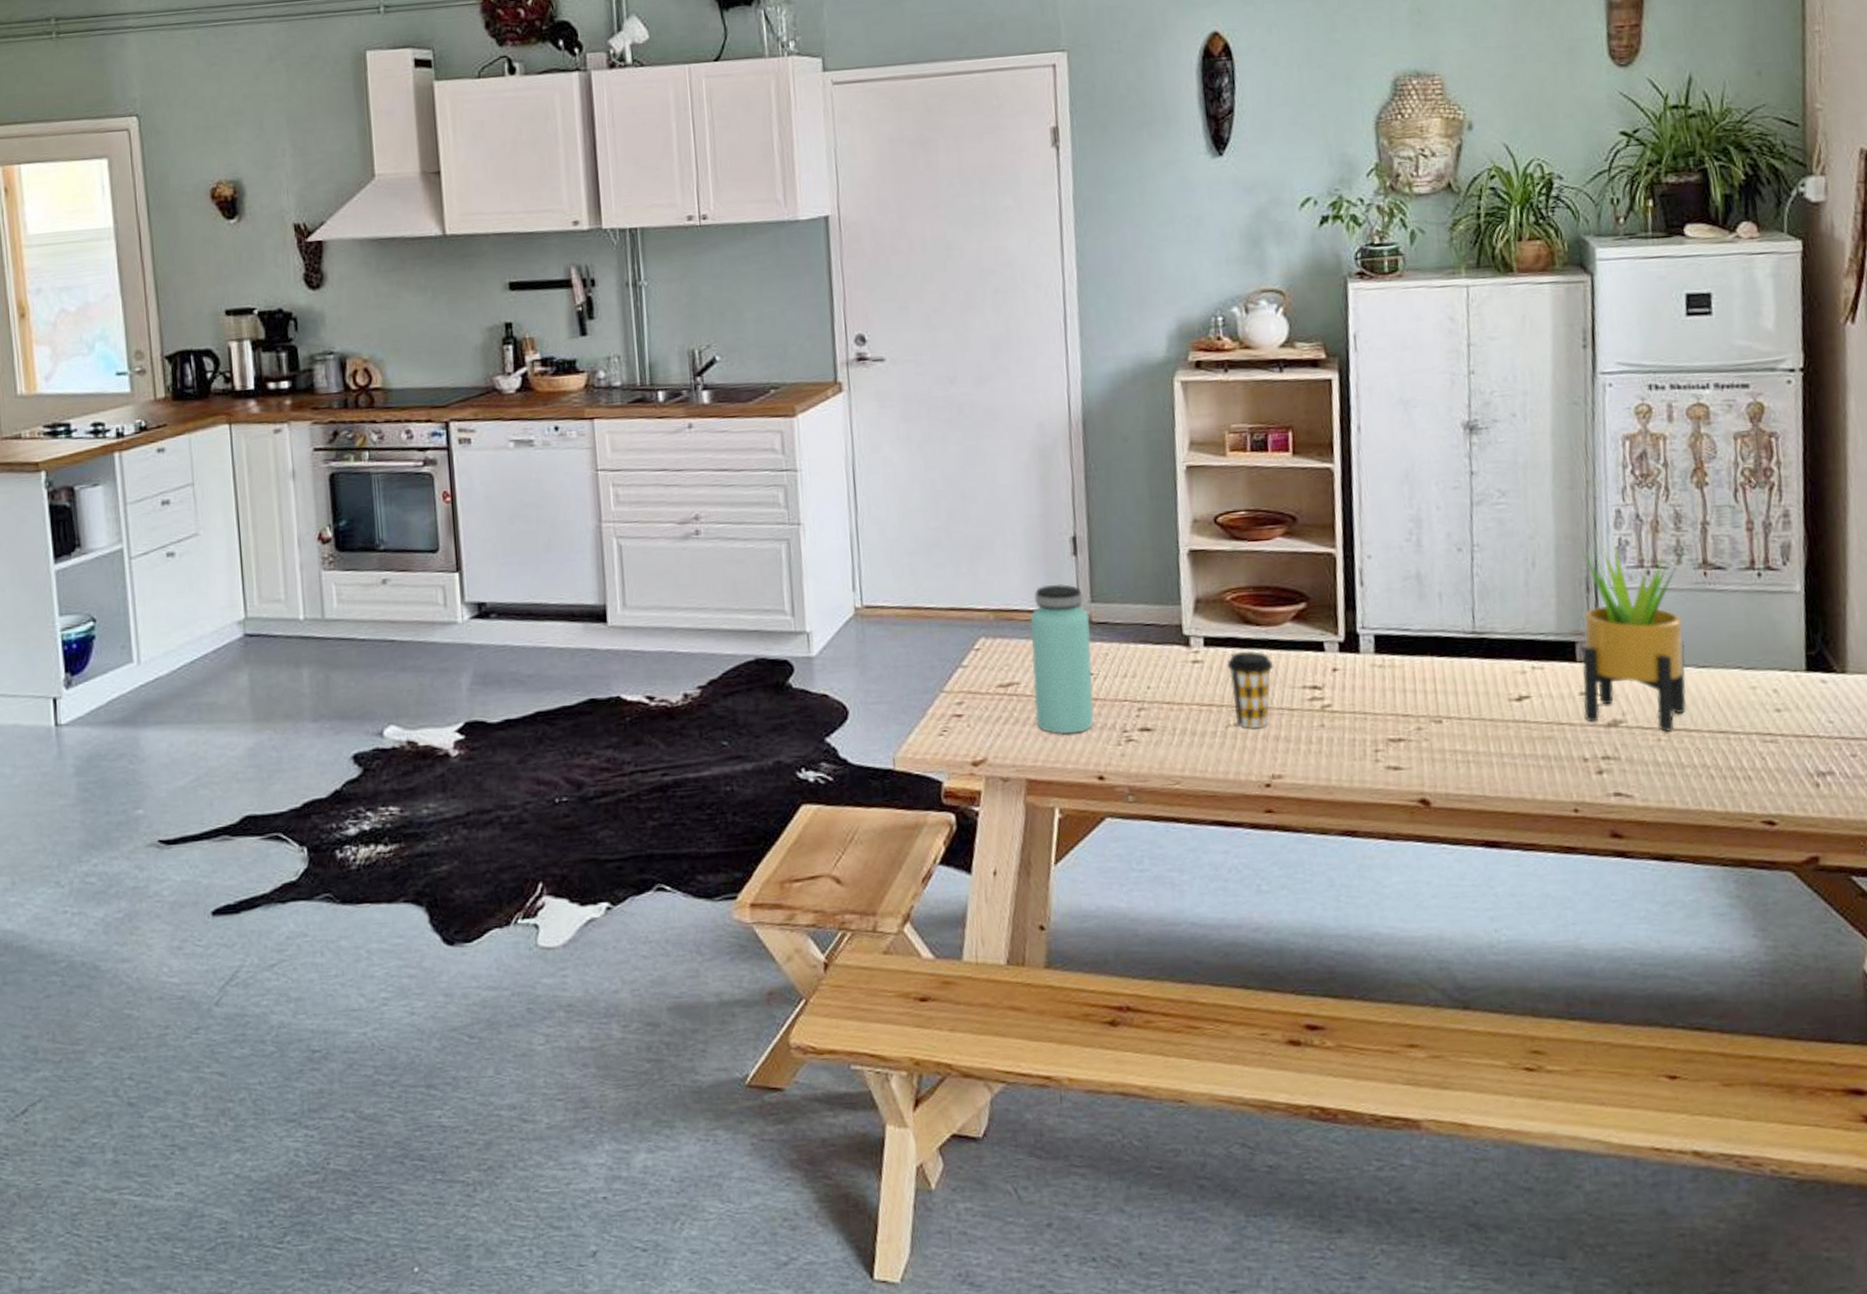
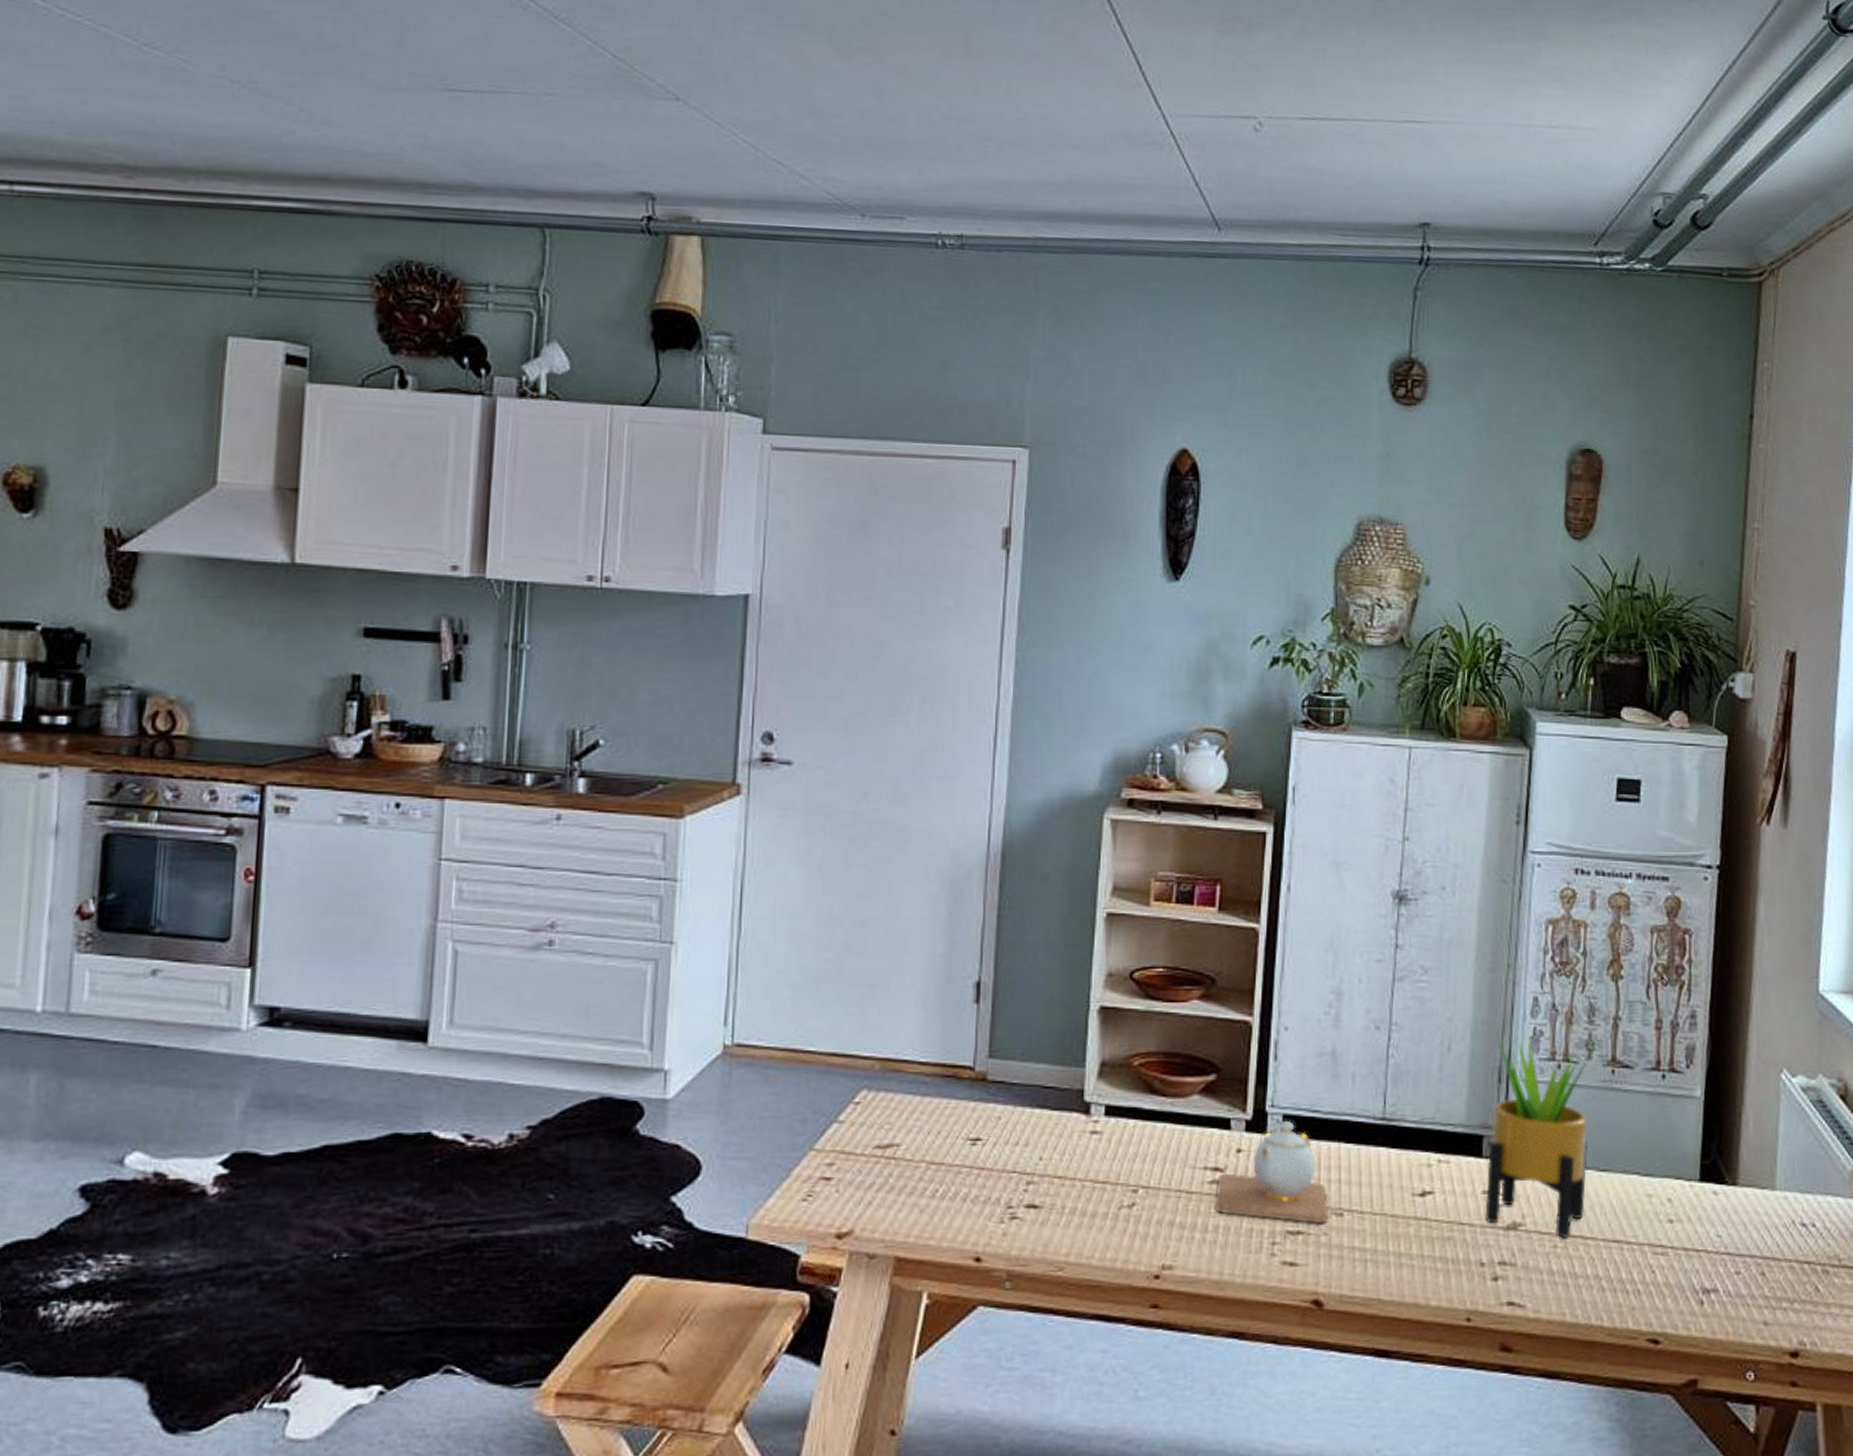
bottle: present [1030,583,1094,735] -> none [913,1034,985,1207]
coffee cup: present [1227,651,1274,729] -> none [1127,1124,1176,1213]
teapot: none [1316,640,1428,732] -> present [1215,1121,1329,1224]

